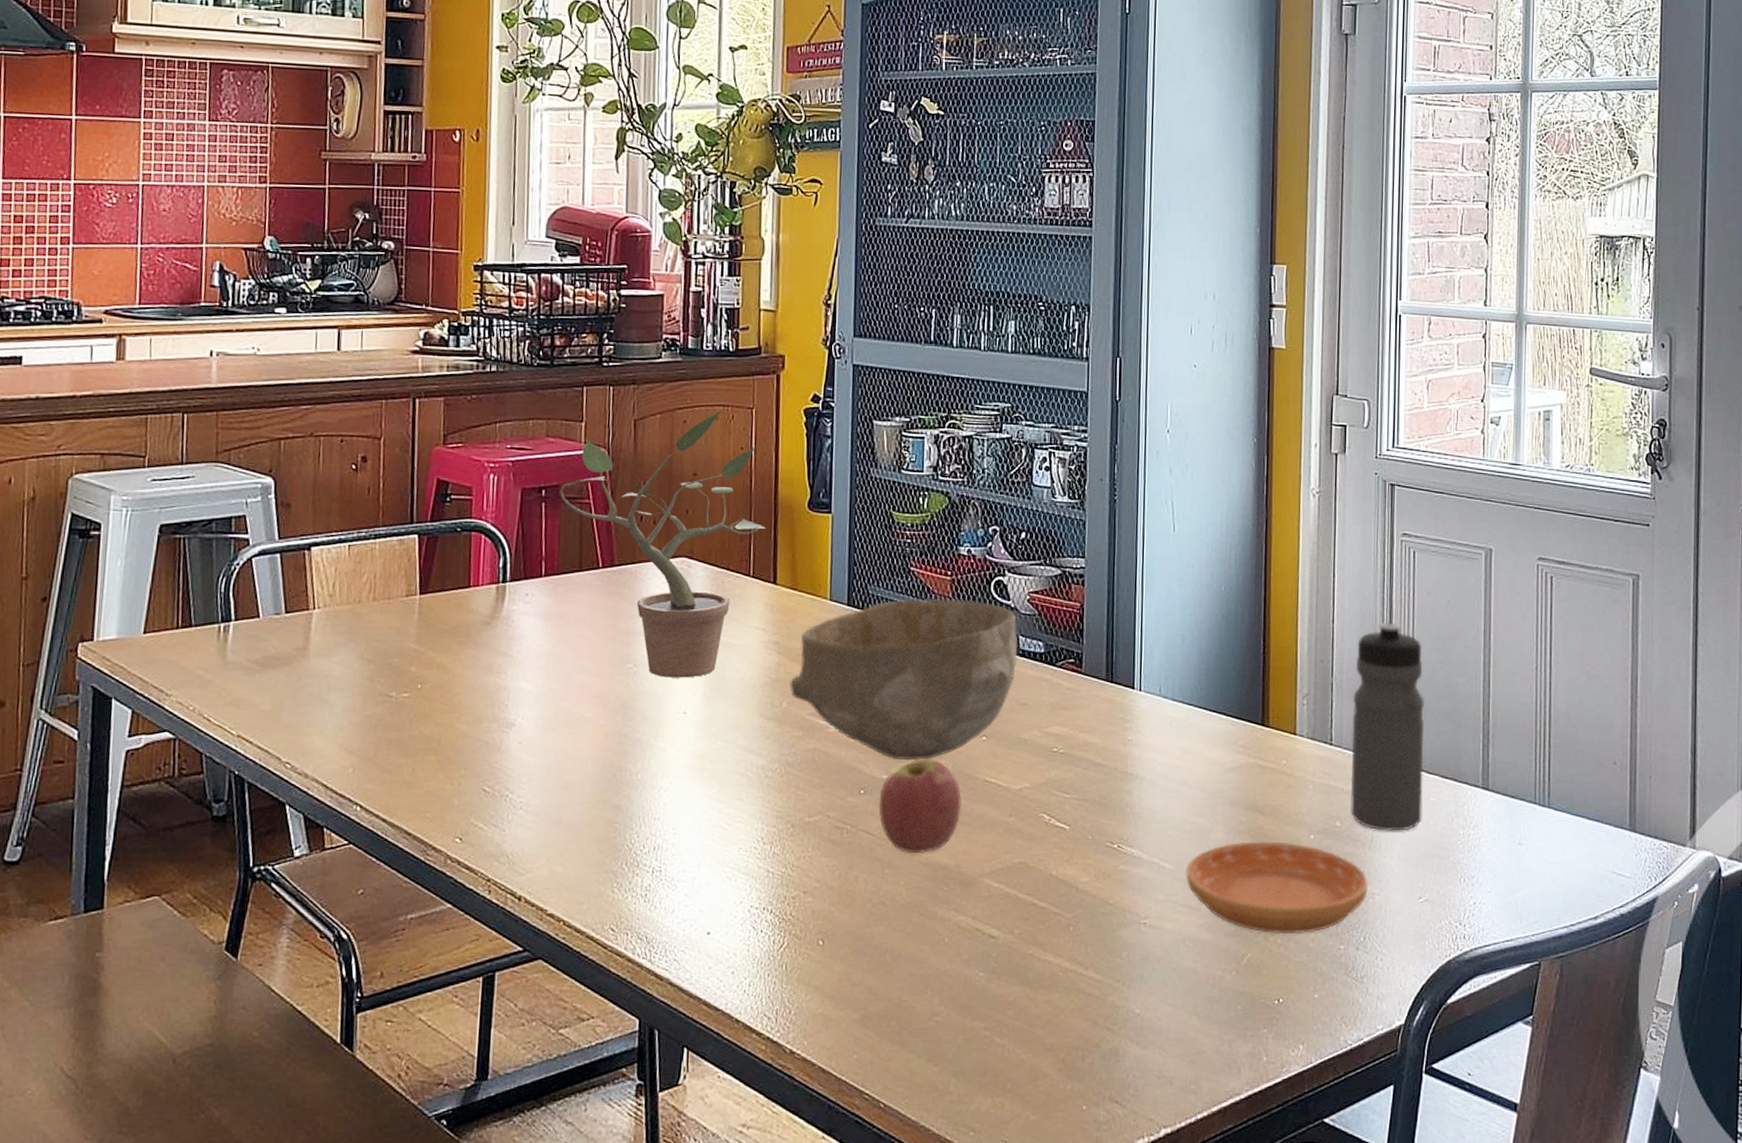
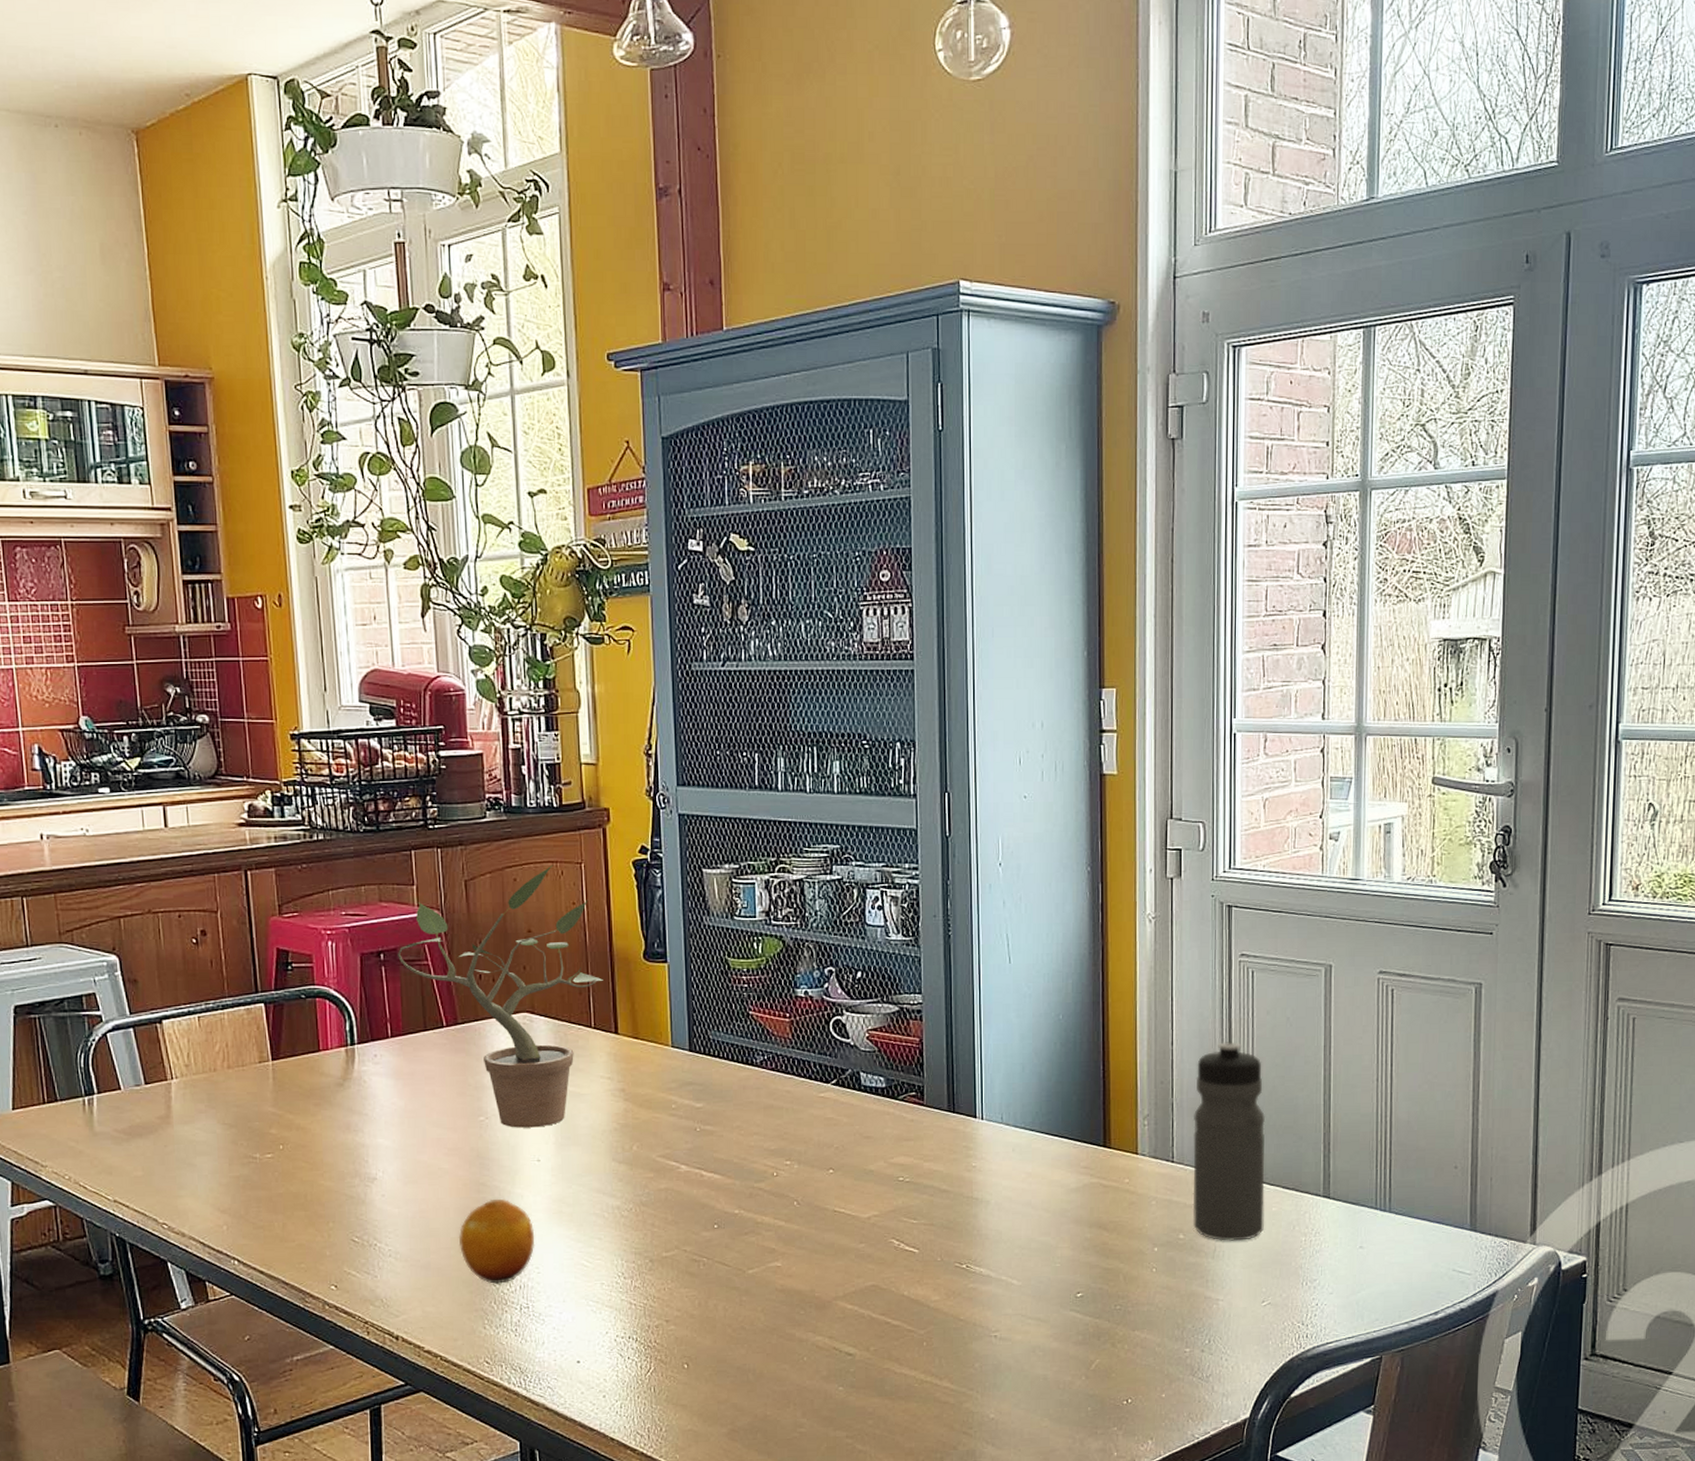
fruit: none [594,752,674,844] -> present [458,1198,535,1284]
bowl: present [790,599,1018,761] -> none [638,1040,860,1196]
apple: present [878,758,963,854] -> none [732,1192,814,1282]
saucer: present [1186,841,1369,933] -> none [1033,1255,1213,1340]

